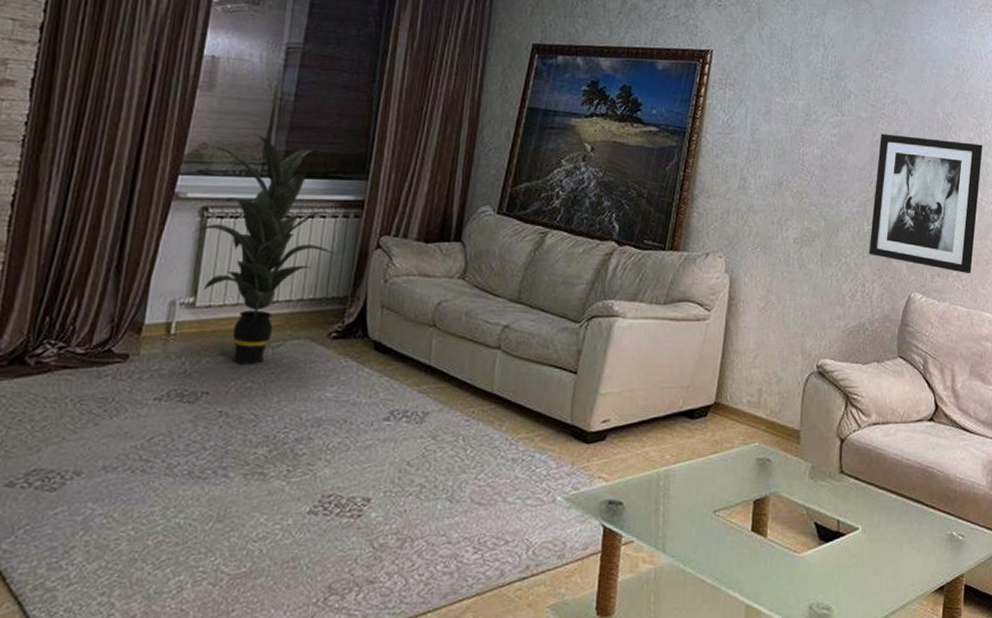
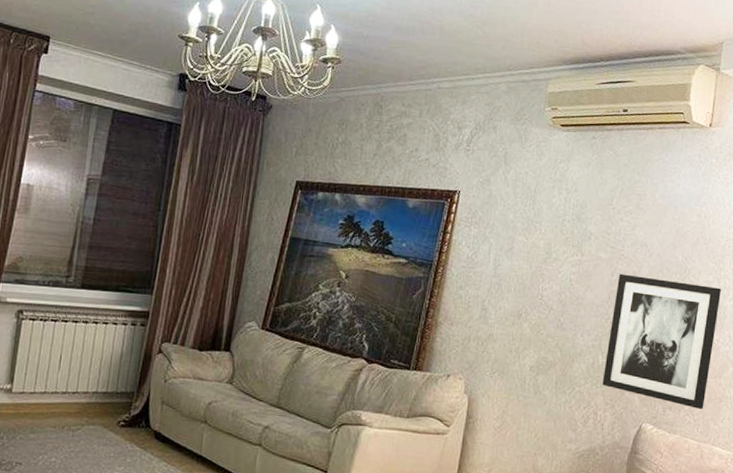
indoor plant: present [194,134,336,364] -> none [12,251,125,443]

